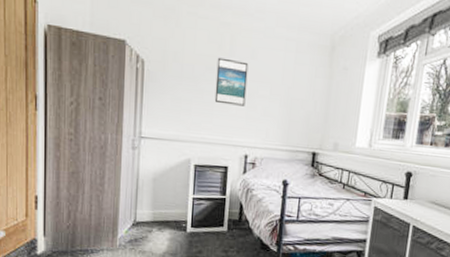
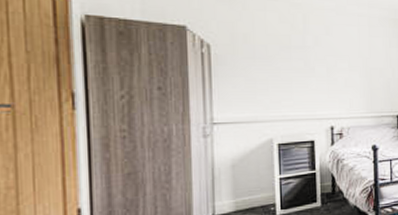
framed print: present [214,57,249,107] -> none [291,36,325,80]

